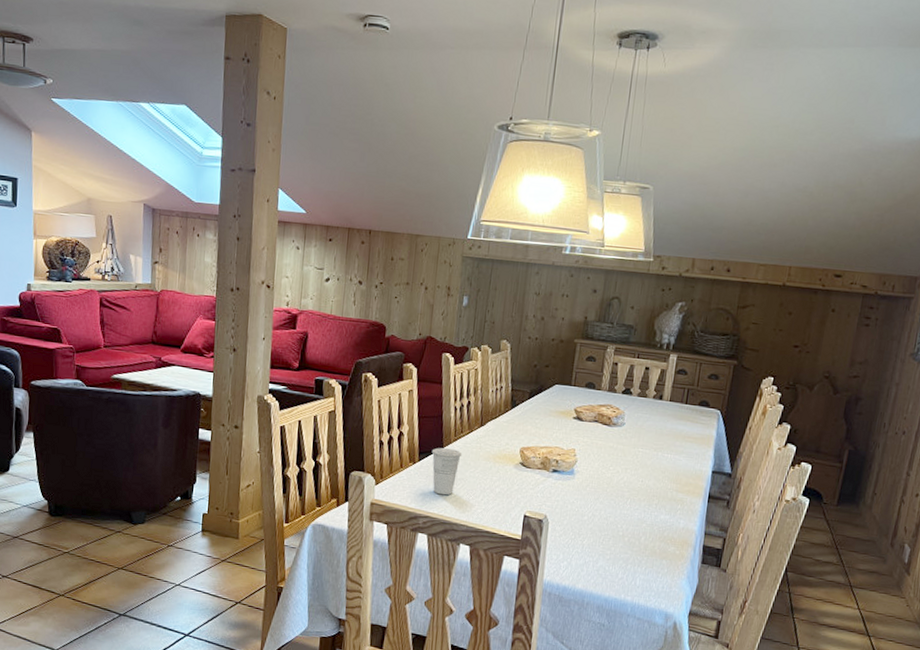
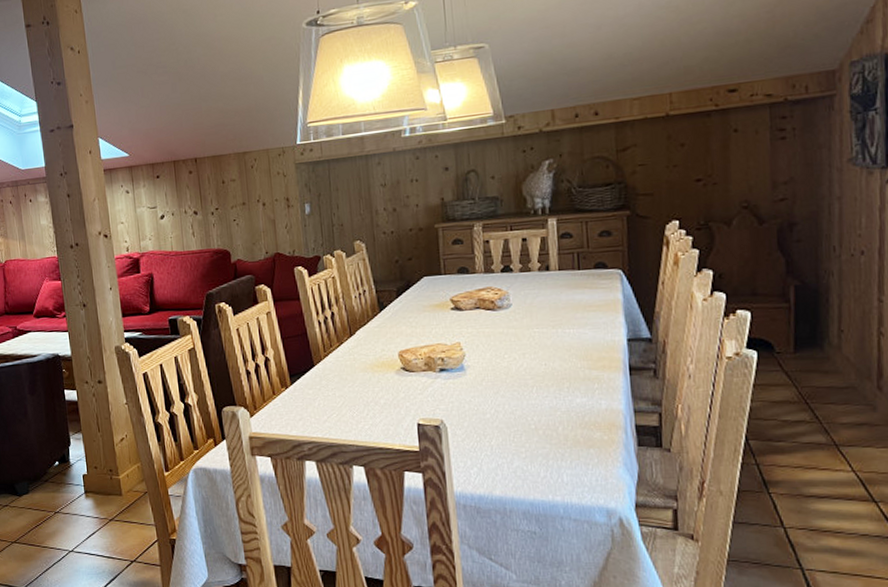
cup: present [431,447,461,495] -> none [302,366,335,417]

